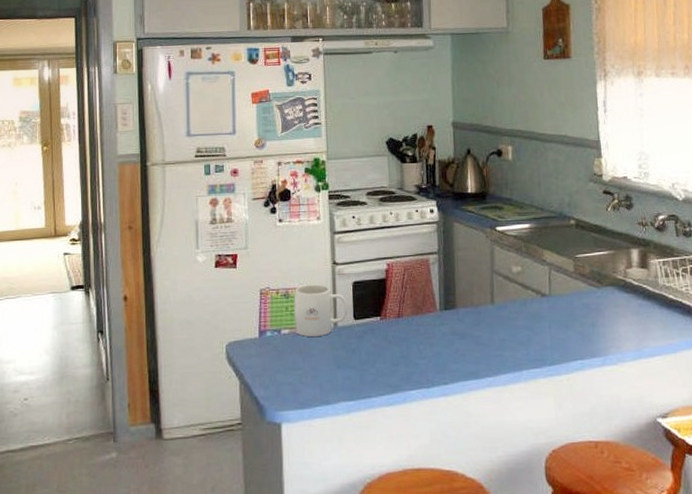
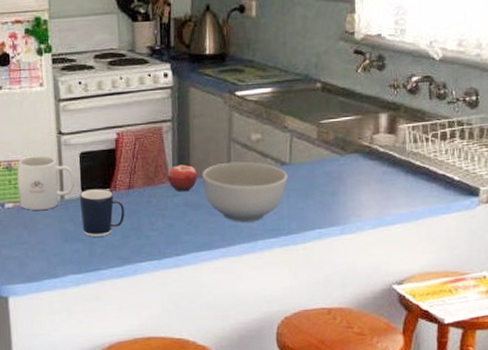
mug: none [351,316,395,364] -> present [79,188,125,237]
fruit: none [435,292,464,320] -> present [168,162,198,191]
bowl: none [467,292,549,352] -> present [202,161,288,223]

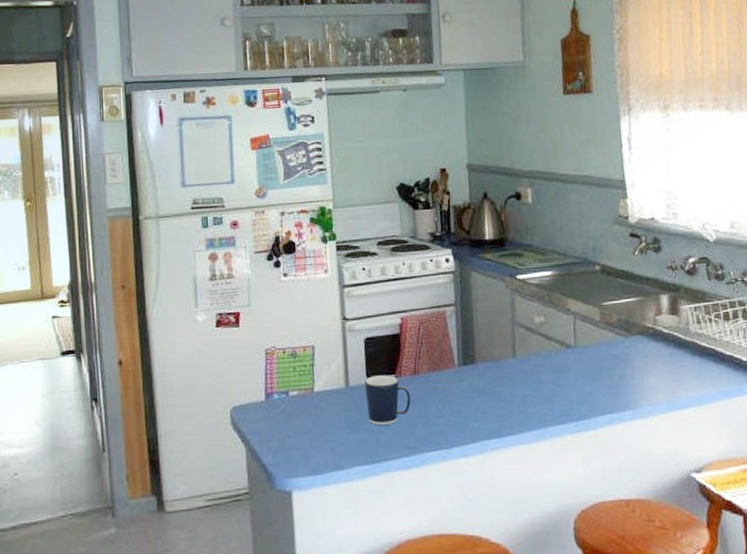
mug: present [17,155,76,210] -> none [302,341,361,398]
fruit: present [168,162,198,191] -> none [453,346,484,376]
bowl: present [202,161,288,223] -> none [487,345,574,408]

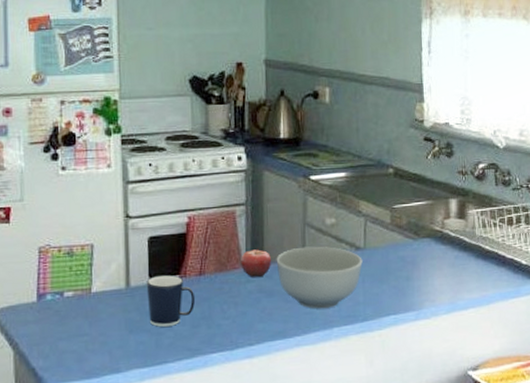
fruit: none [453,346,484,376] -> present [241,247,272,277]
bowl: none [487,345,574,408] -> present [276,246,363,309]

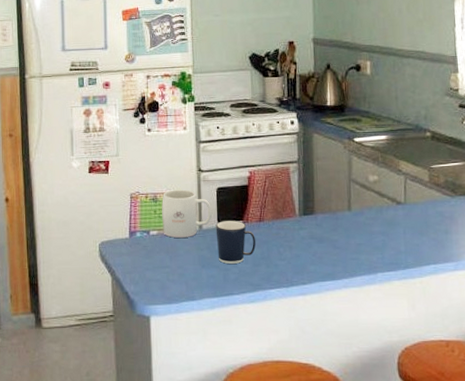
mug: none [79,240,143,299] -> present [162,189,213,238]
fruit: present [241,247,272,277] -> none [294,199,322,225]
bowl: present [276,246,363,309] -> none [325,200,404,256]

